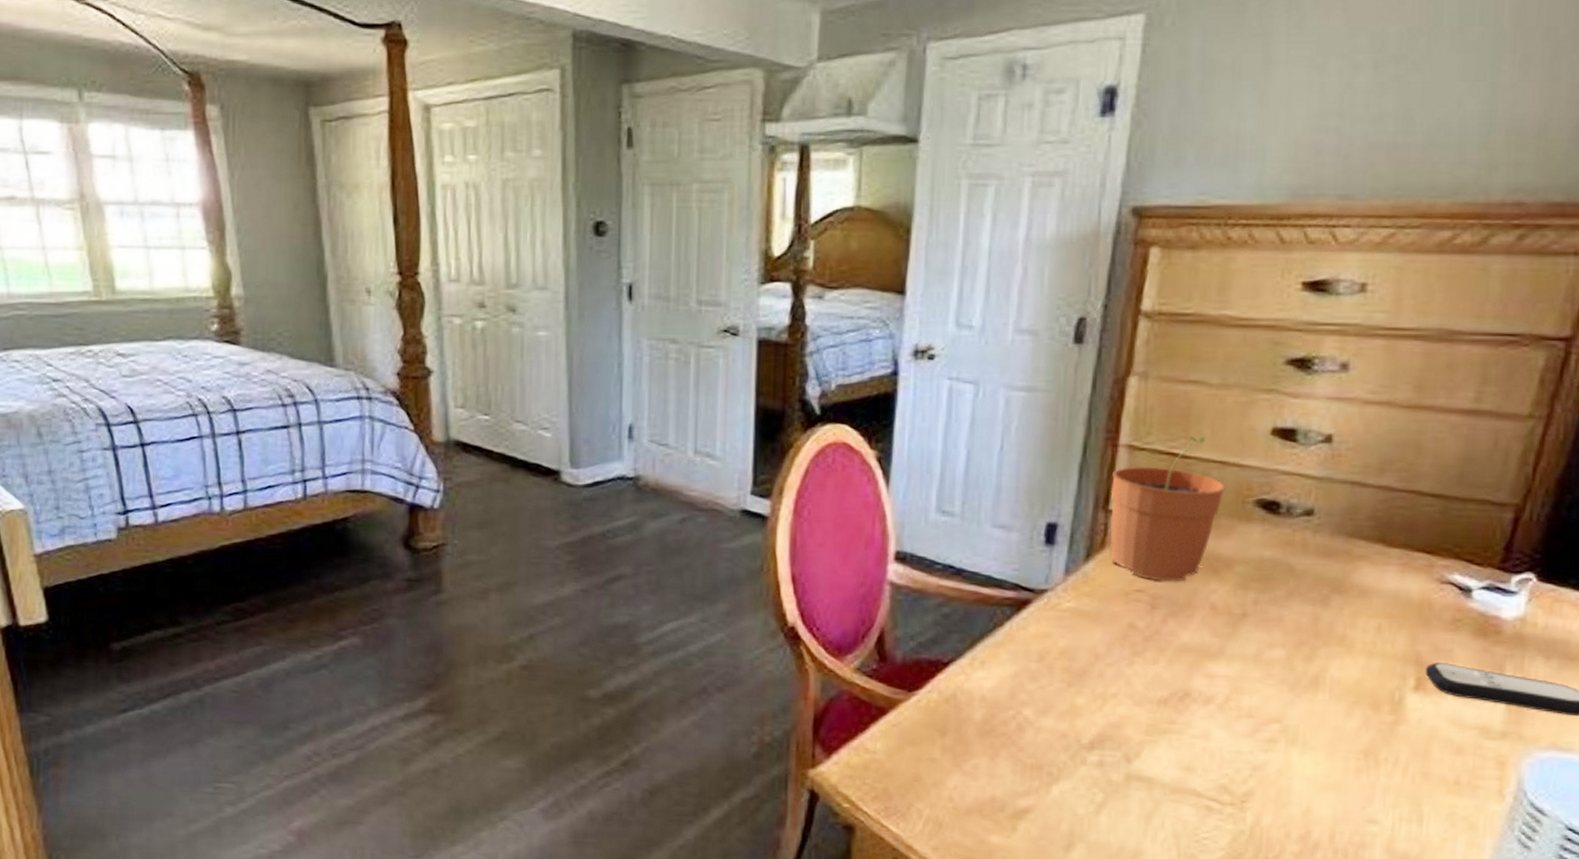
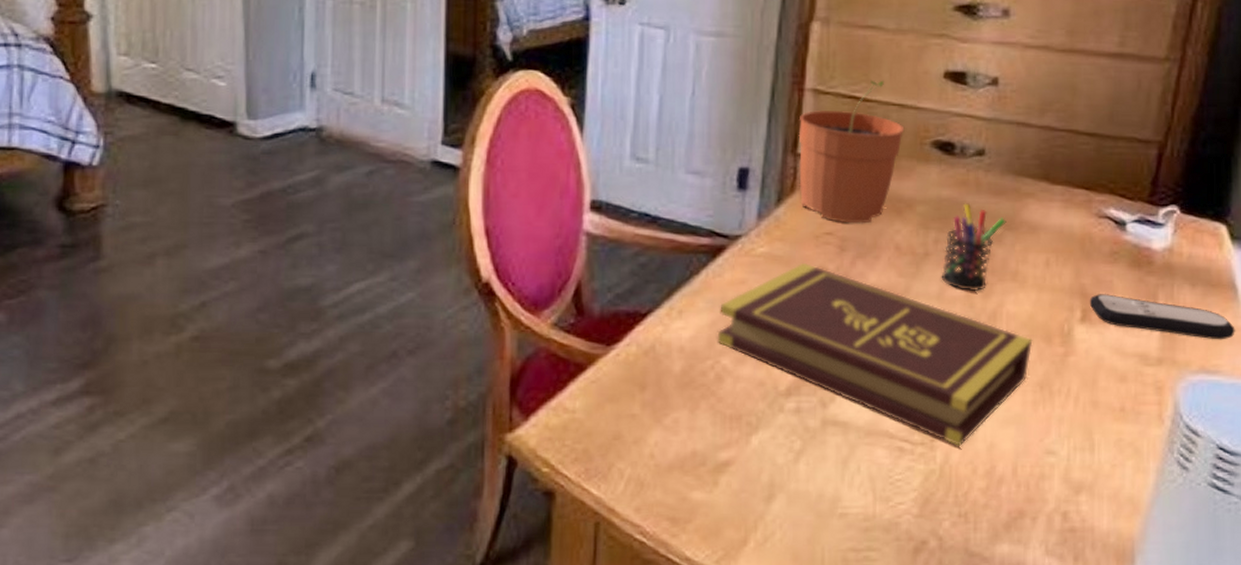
book: none [1019,618,1359,810] -> present [717,262,1033,447]
pen holder: none [1259,564,1335,655] -> present [941,203,1006,292]

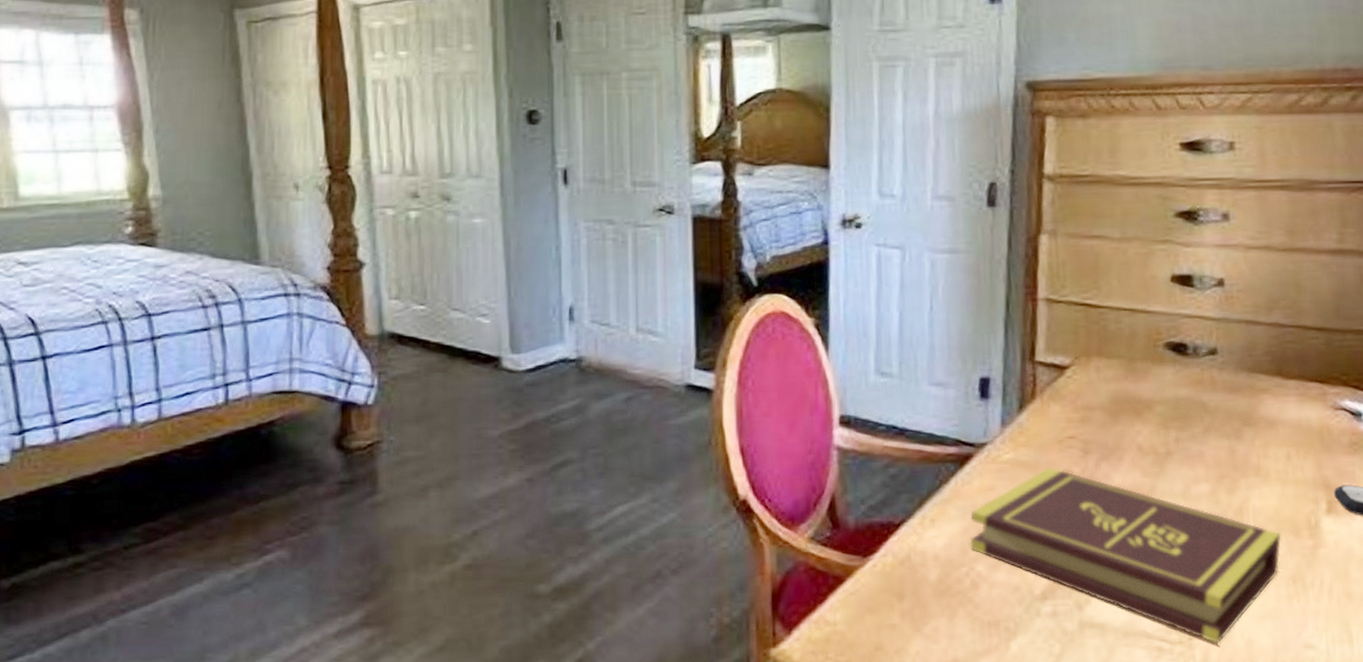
plant pot: present [798,80,905,224] -> none [1035,286,1137,427]
pen holder: present [941,203,1006,292] -> none [1184,401,1244,489]

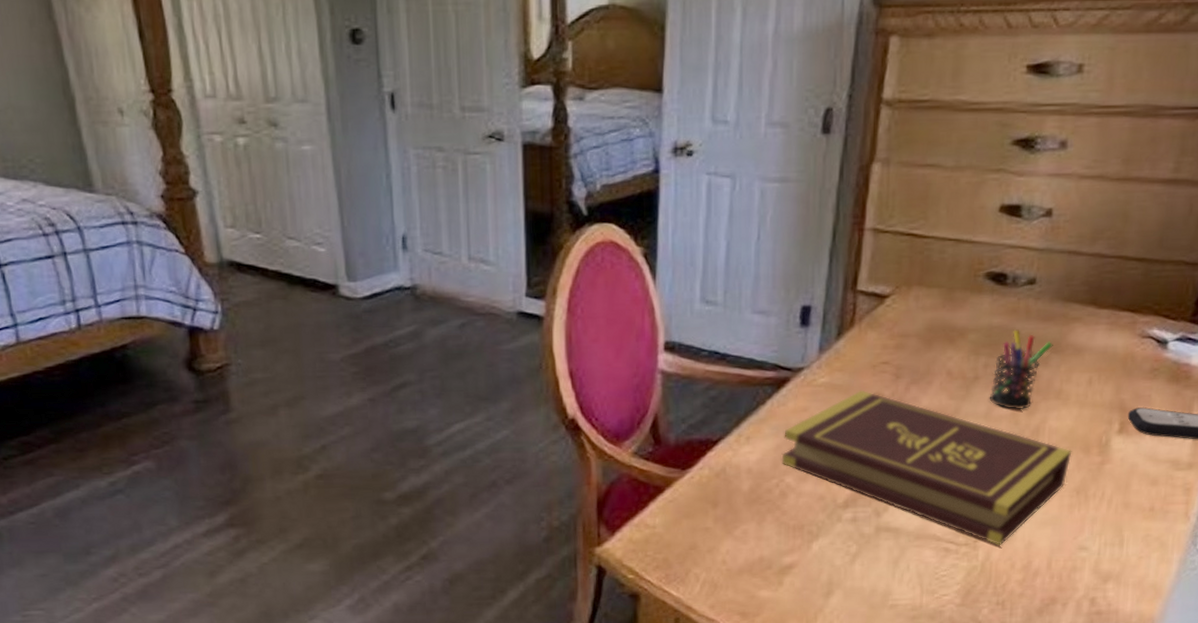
pen holder: none [1184,401,1244,489] -> present [989,329,1053,410]

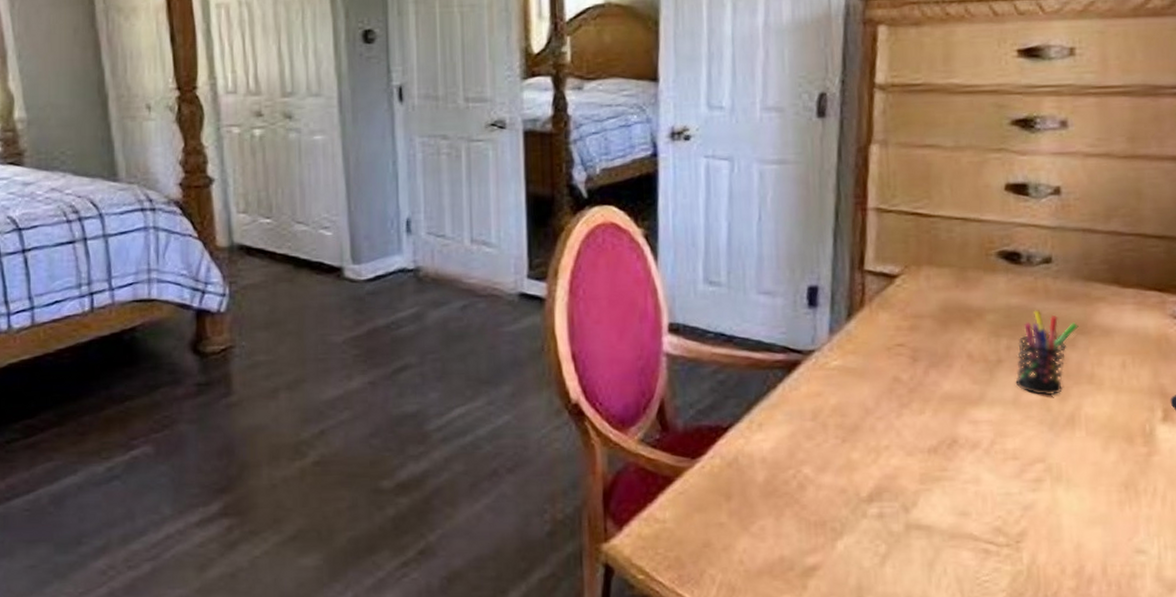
book: present [781,390,1072,546] -> none [797,373,1114,548]

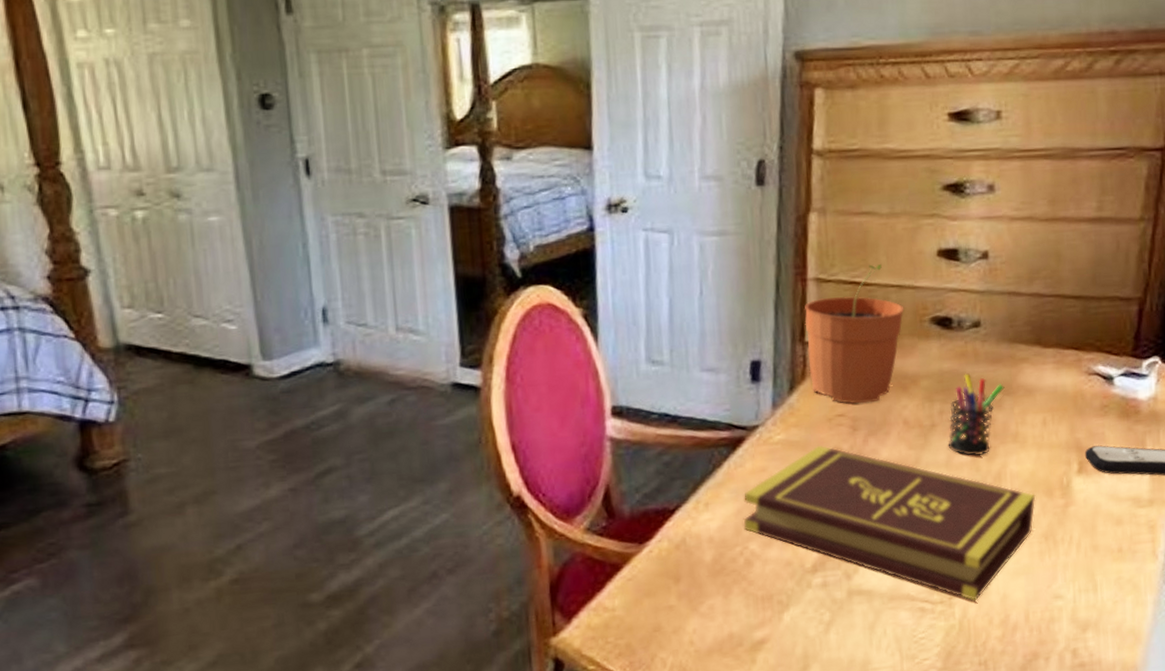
book: none [797,373,1114,548] -> present [743,445,1036,602]
plant pot: none [864,196,969,335] -> present [805,263,904,404]

